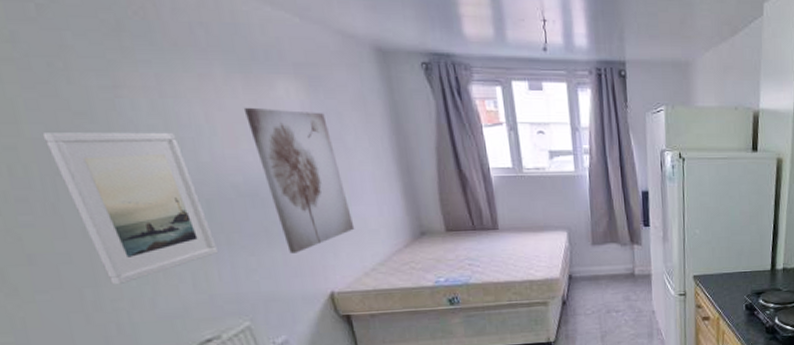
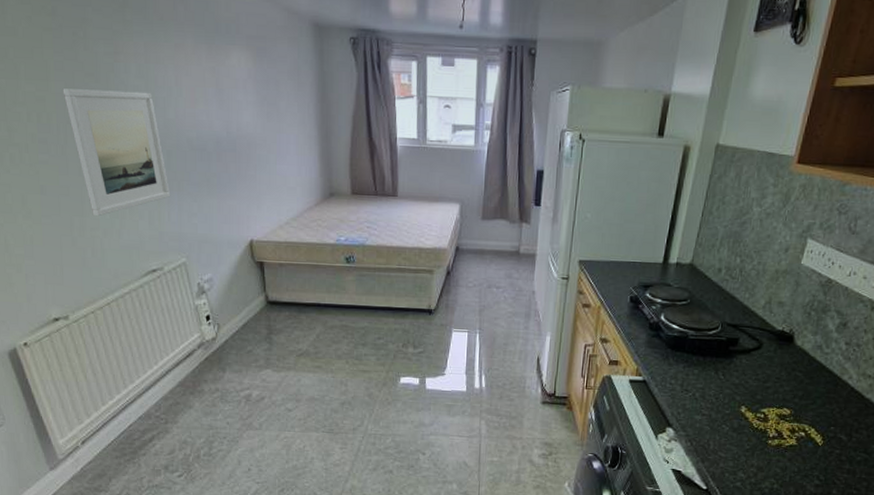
wall art: present [243,107,355,254] -> none [204,73,277,203]

